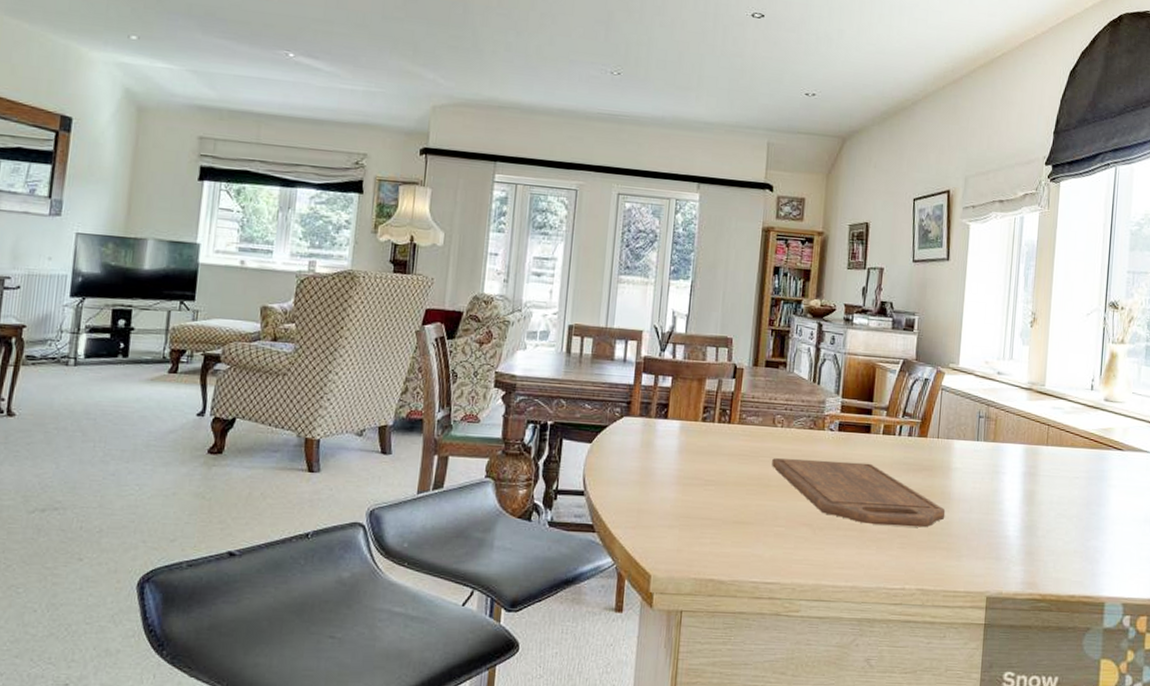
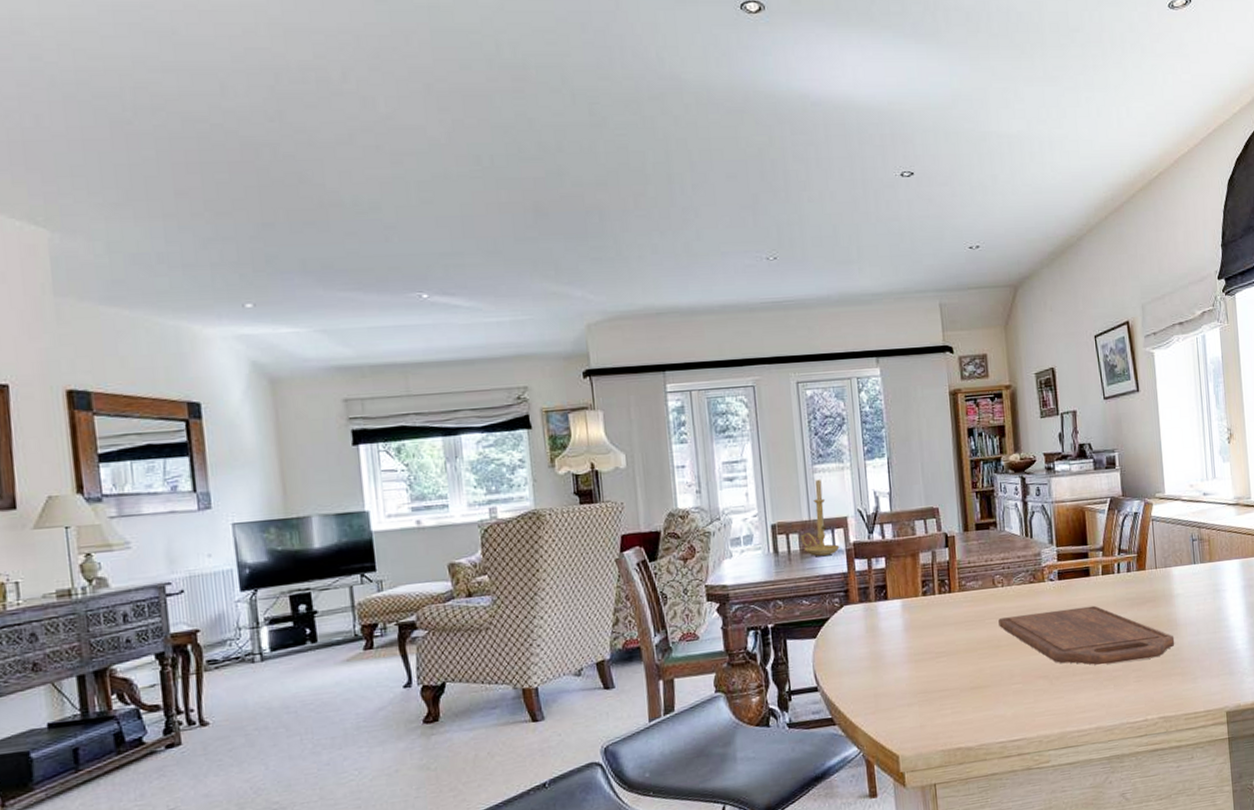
candle holder: none [594,282,631,365] -> present [801,472,840,557]

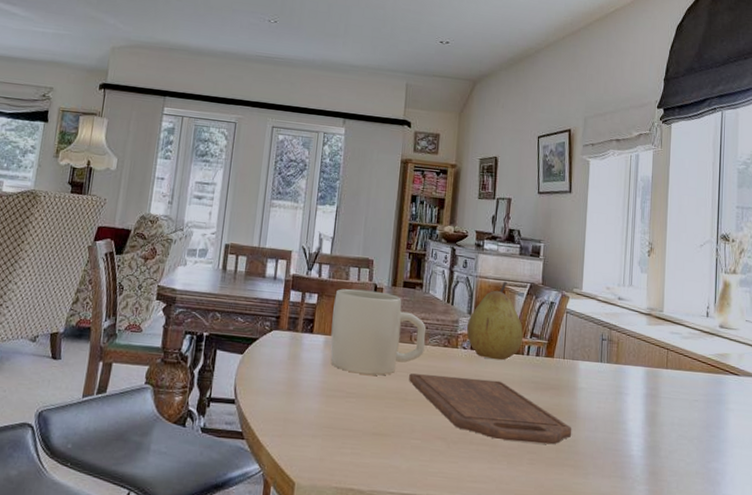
candle holder: present [801,472,840,557] -> none [248,206,280,282]
mug: none [904,540,1010,632] -> present [330,288,427,376]
fruit: none [1050,501,1111,586] -> present [466,281,523,361]

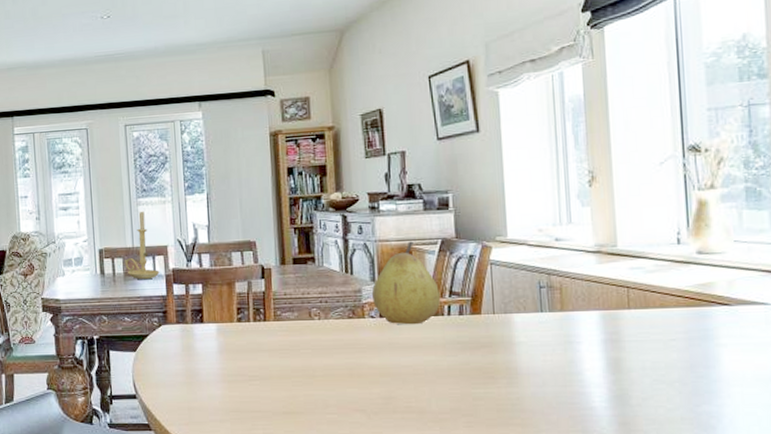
candle holder: none [248,206,280,282] -> present [125,204,160,280]
mug: present [330,288,427,376] -> none [220,272,327,356]
cutting board: present [409,373,572,445] -> none [314,346,515,406]

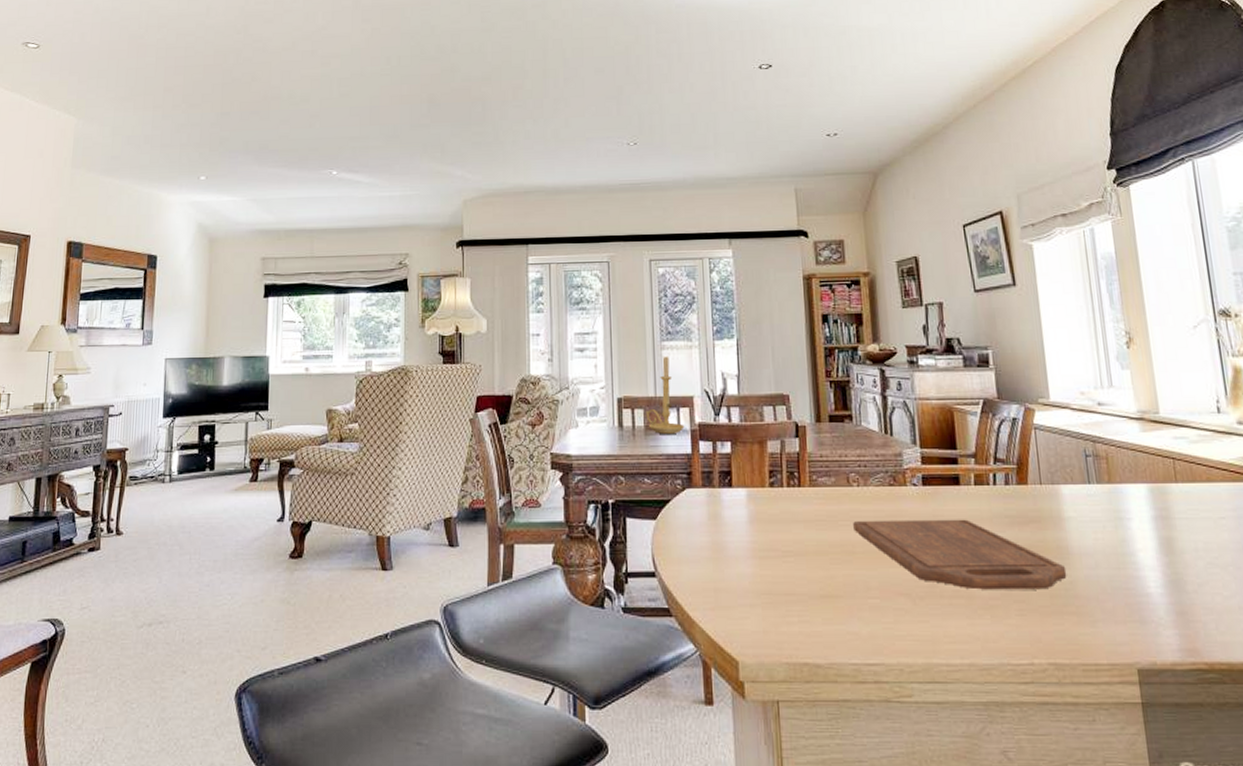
cutting board: none [314,346,515,406] -> present [853,519,1067,590]
fruit: present [371,241,440,325] -> none [913,400,985,495]

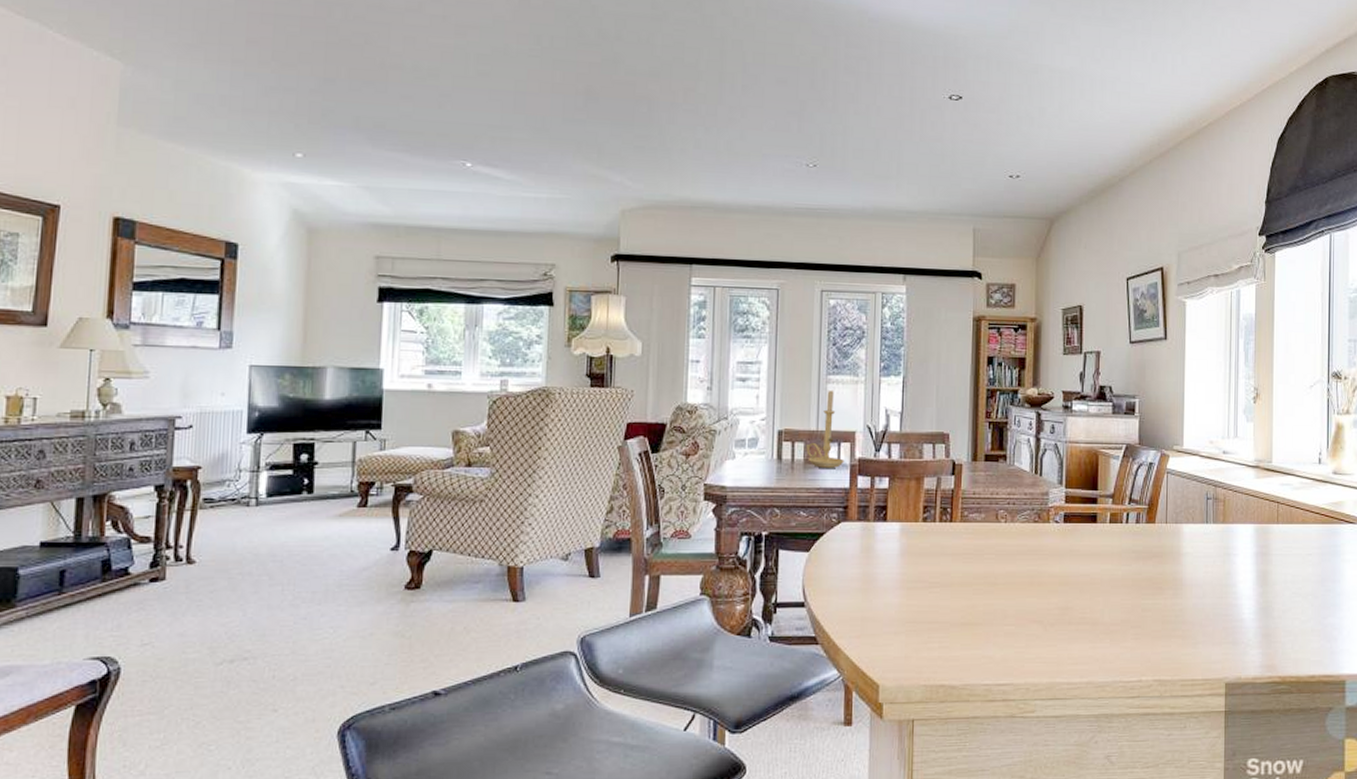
cutting board: present [853,519,1067,590] -> none [997,554,1179,617]

